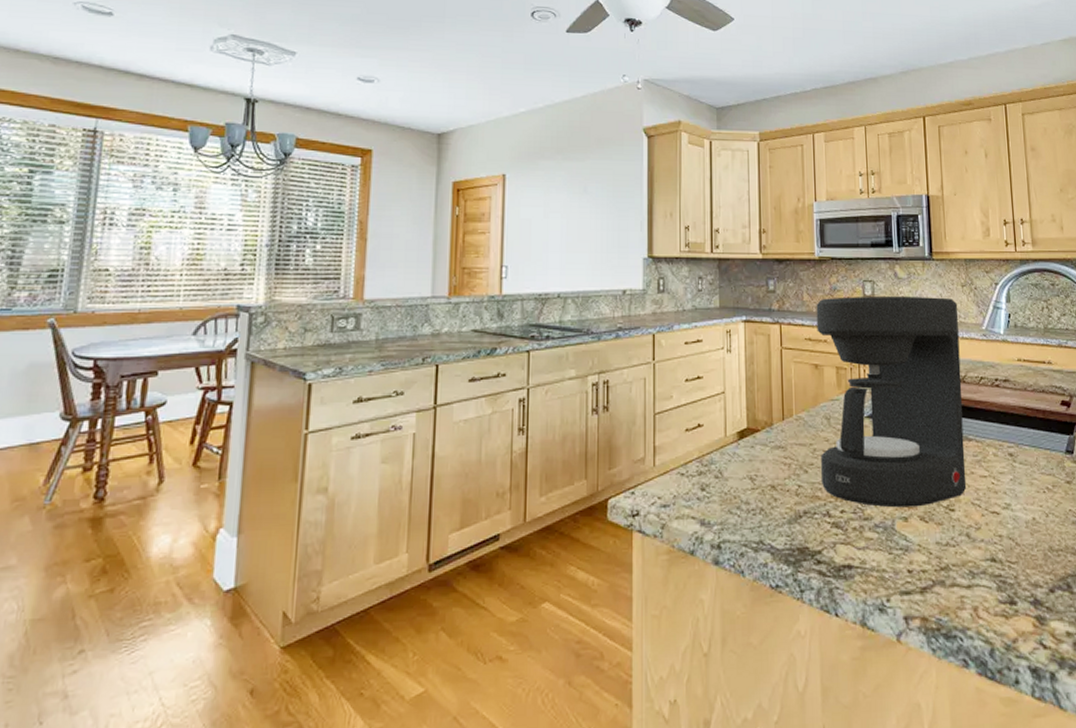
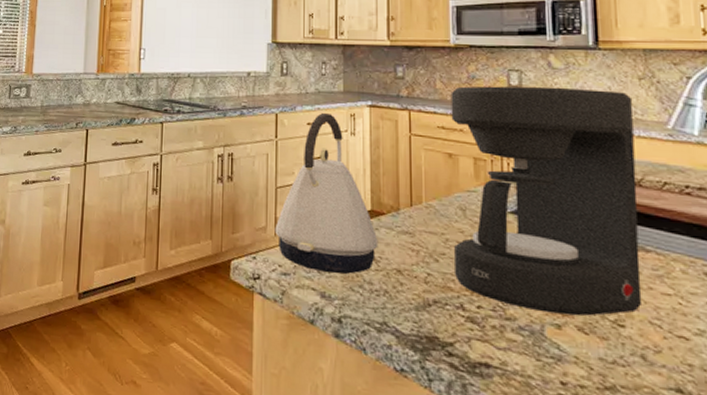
kettle: none [653,331,754,499] -> present [275,113,378,274]

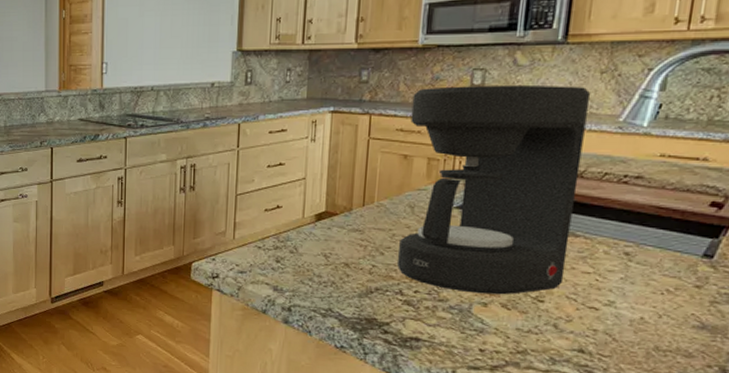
kettle: present [275,113,378,274] -> none [233,121,330,270]

